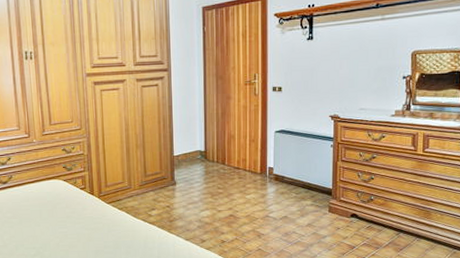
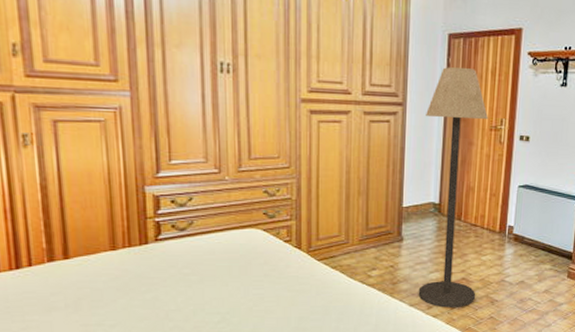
floor lamp: none [188,33,244,241] -> present [418,67,489,308]

